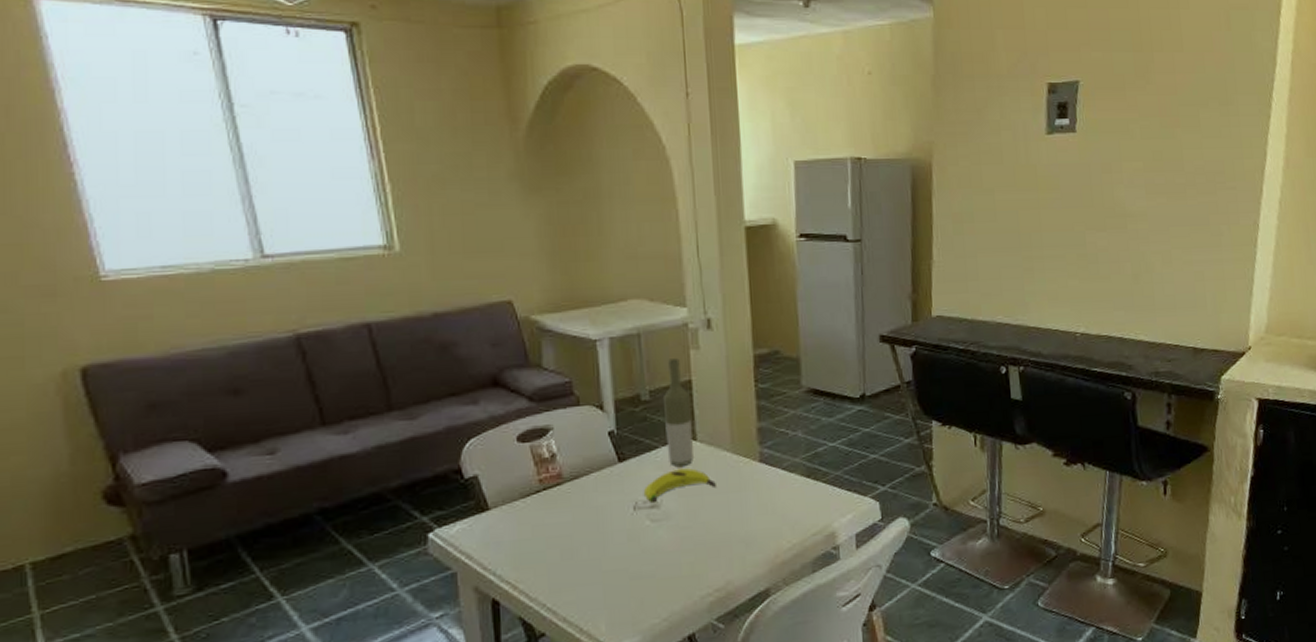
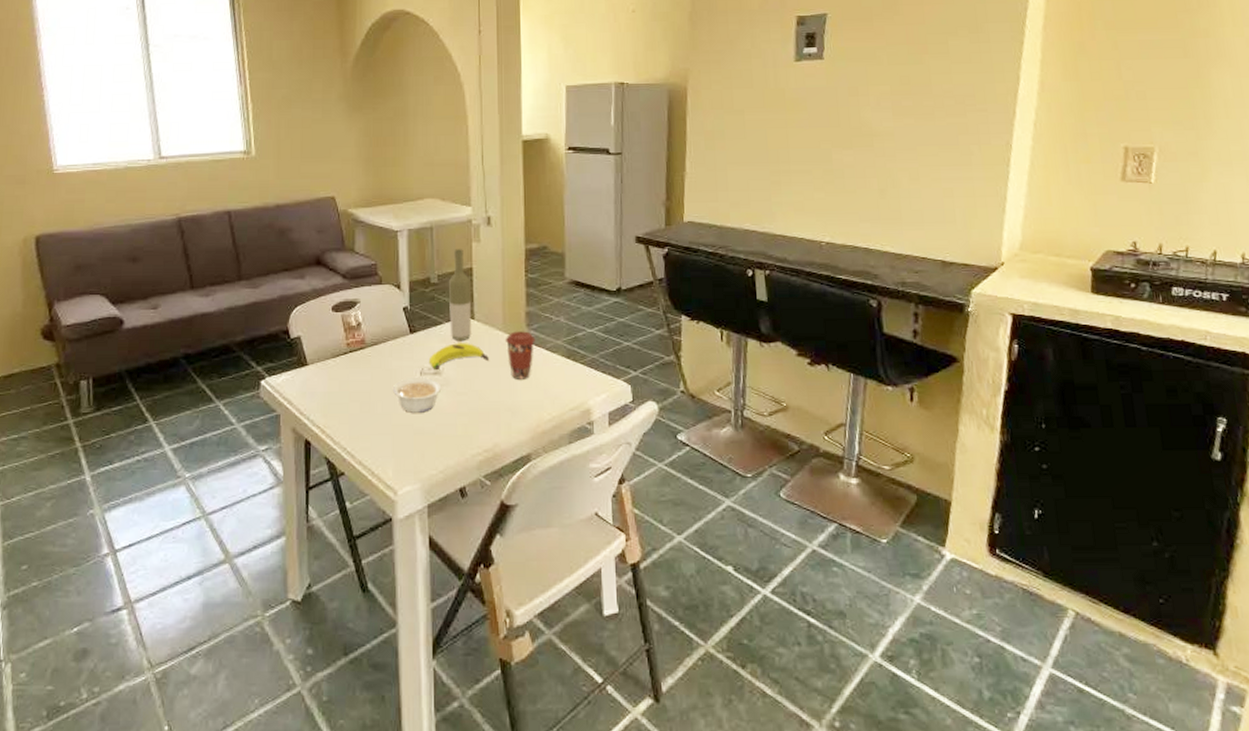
legume: none [600,512,661,556] -> present [392,376,442,413]
coffee cup: none [734,450,770,506] -> present [505,331,536,379]

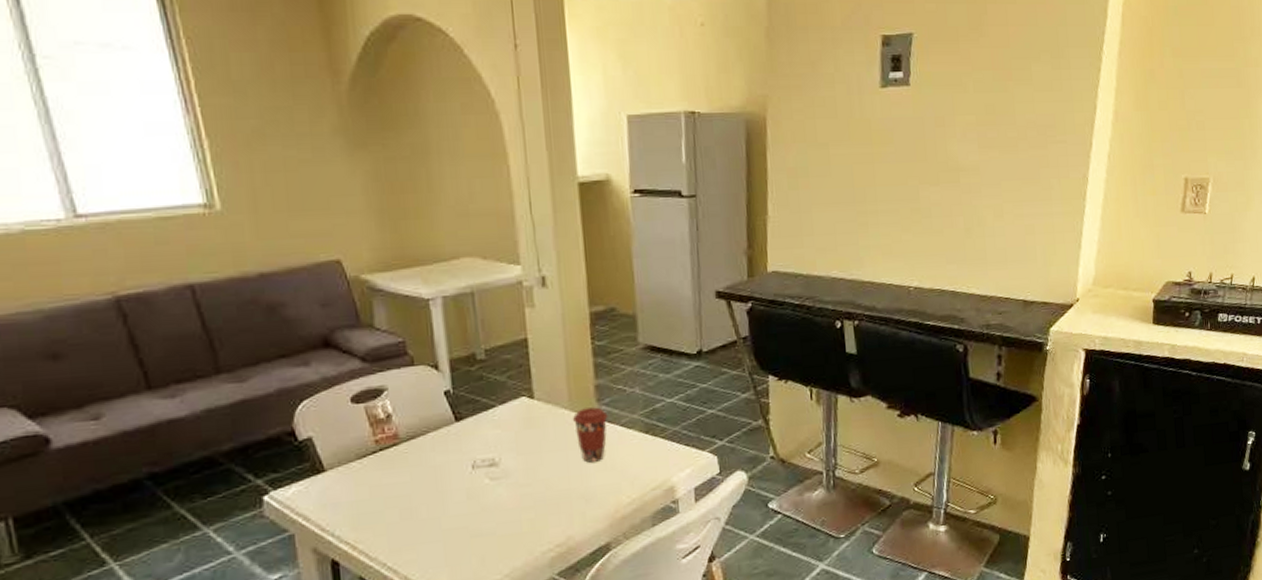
legume: present [392,376,442,413] -> none [438,470,500,514]
banana: present [428,343,489,369] -> none [481,426,555,461]
bottle: present [448,249,471,340] -> none [498,317,531,425]

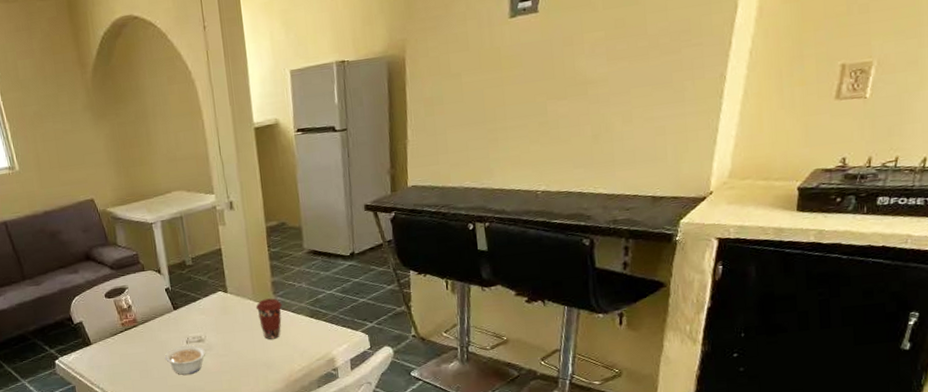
legume: none [438,470,500,514] -> present [164,344,206,375]

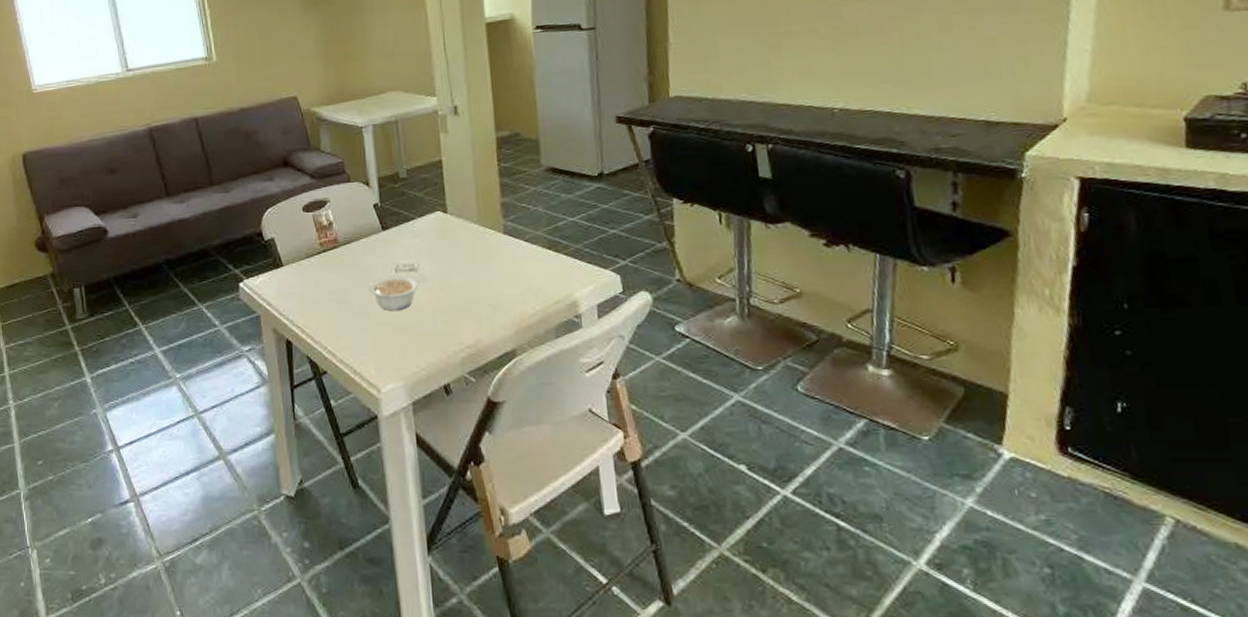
coffee cup: present [255,298,282,340] -> none [480,223,513,273]

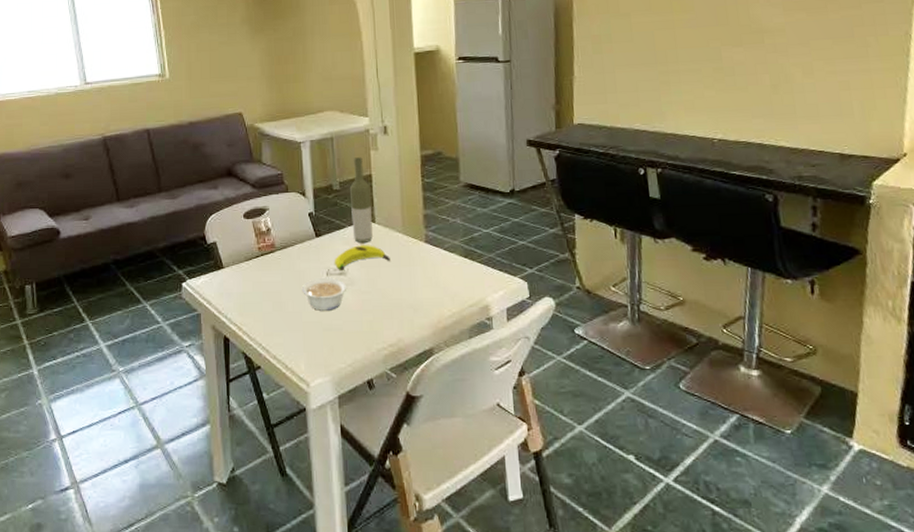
banana: none [403,237,465,266] -> present [334,245,390,270]
bottle: none [417,141,445,236] -> present [349,157,373,243]

